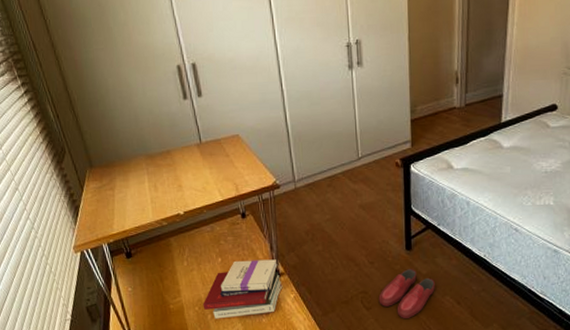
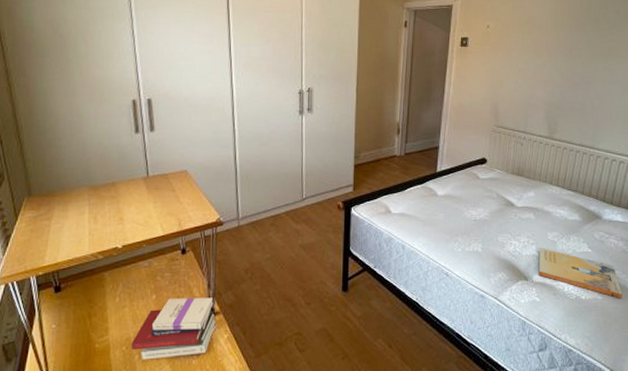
slippers: present [378,269,435,318] -> none [312,311,368,361]

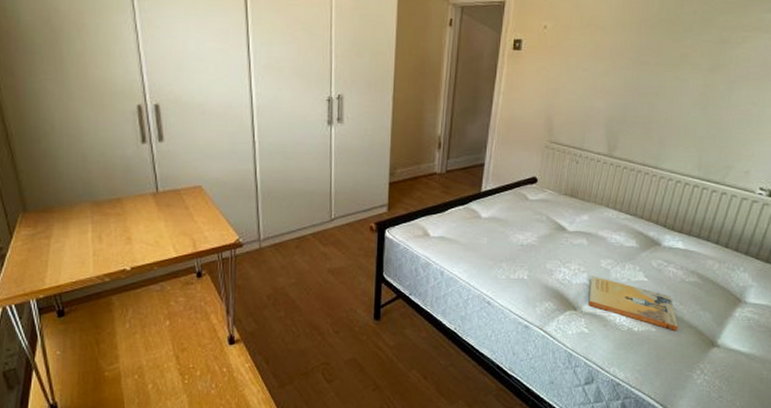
books: present [131,297,217,360] -> none [143,324,237,389]

